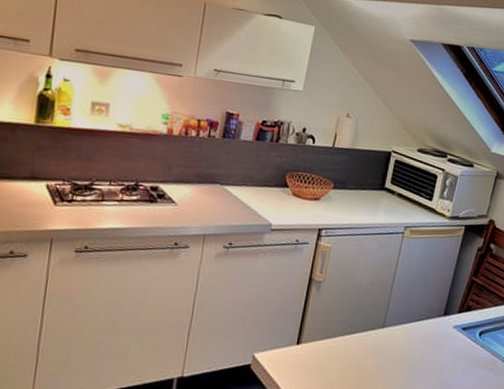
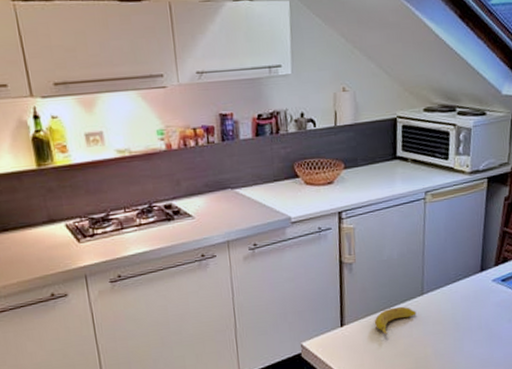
banana: none [330,335,375,363] -> present [374,306,416,336]

